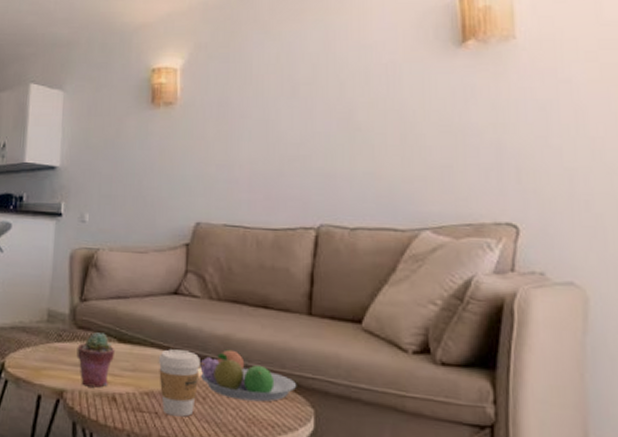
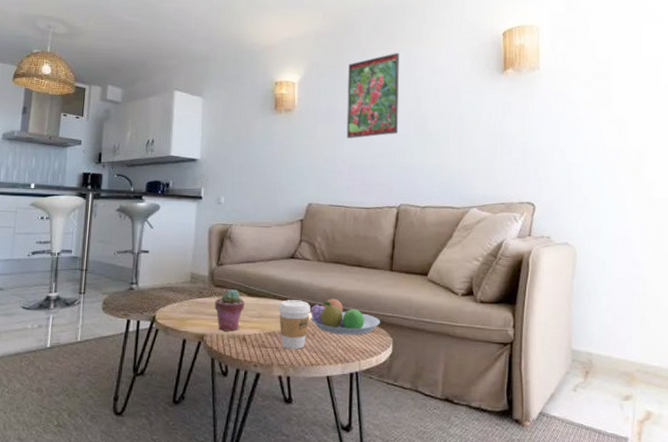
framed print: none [244,26,315,139] -> present [346,53,399,139]

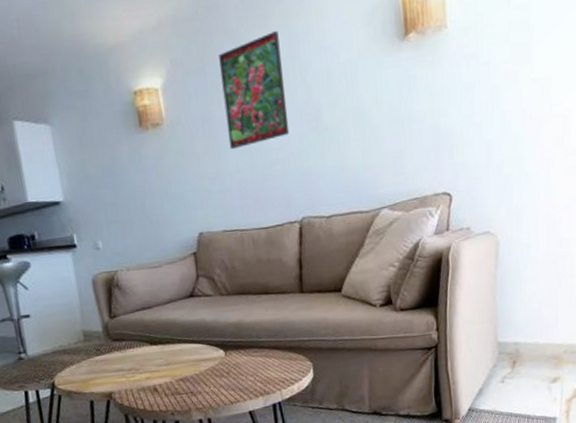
potted succulent: present [214,289,245,331] -> none [115,340,149,386]
coffee cup: present [278,300,311,349] -> none [186,340,222,392]
fruit bowl: present [310,298,380,335] -> none [220,332,297,369]

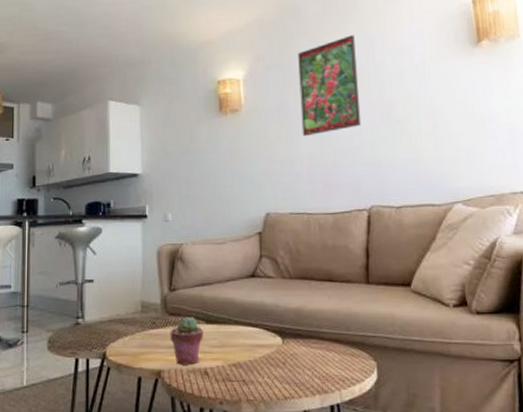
potted succulent: none [115,340,149,386] -> present [170,317,204,365]

